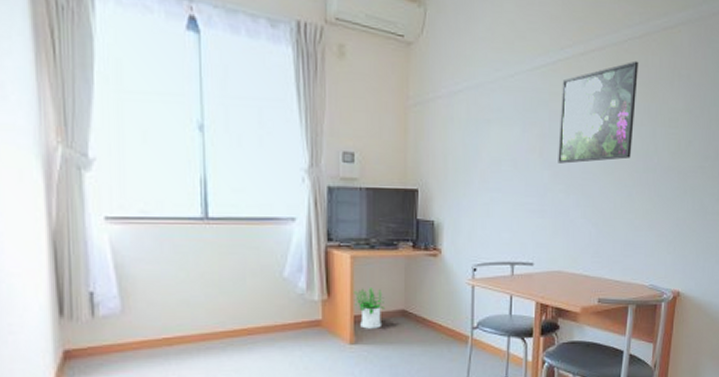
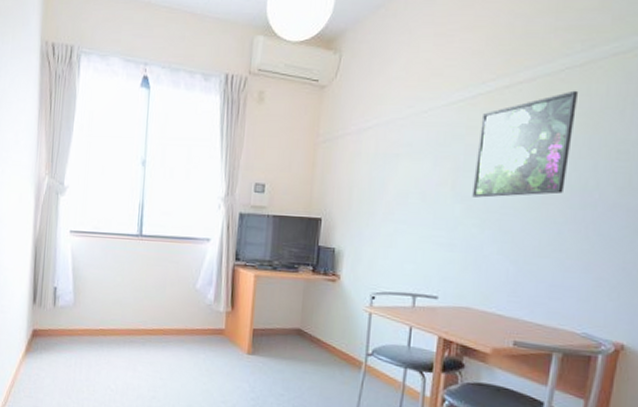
potted plant: present [354,288,386,329] -> none [254,305,283,343]

